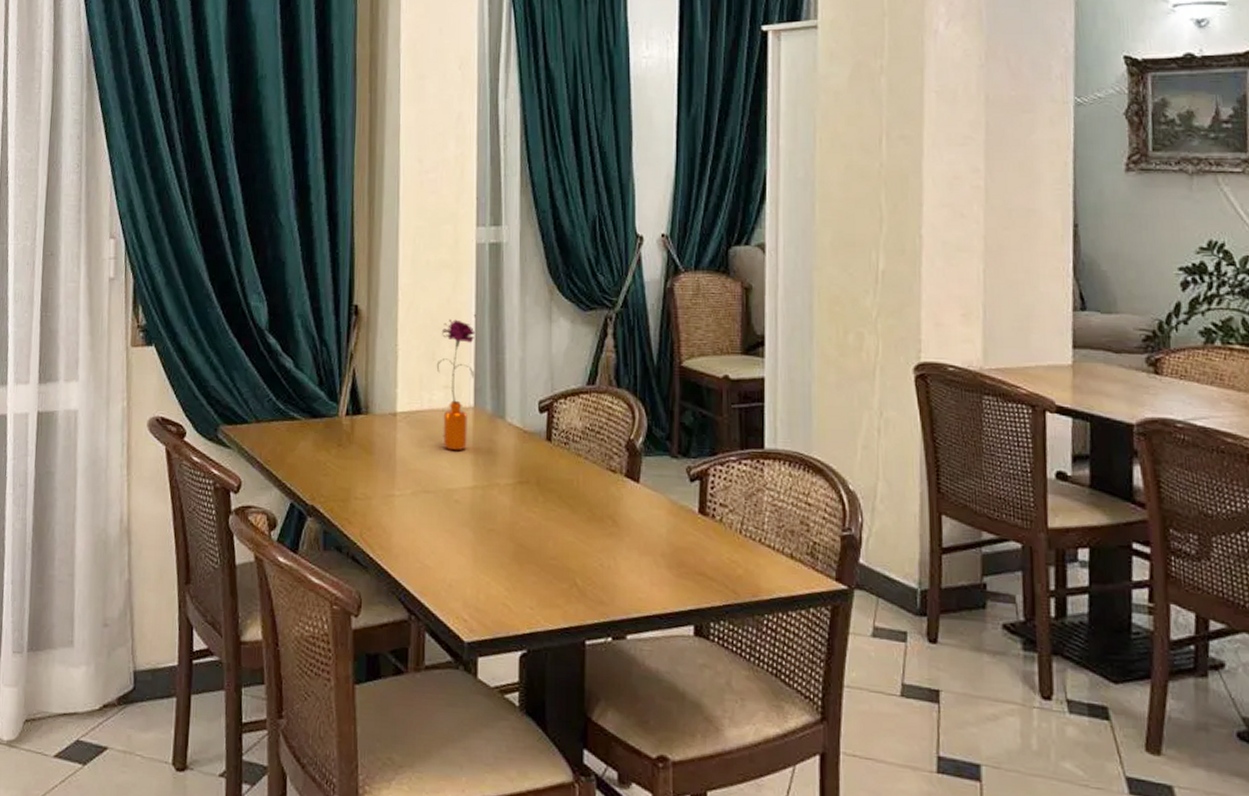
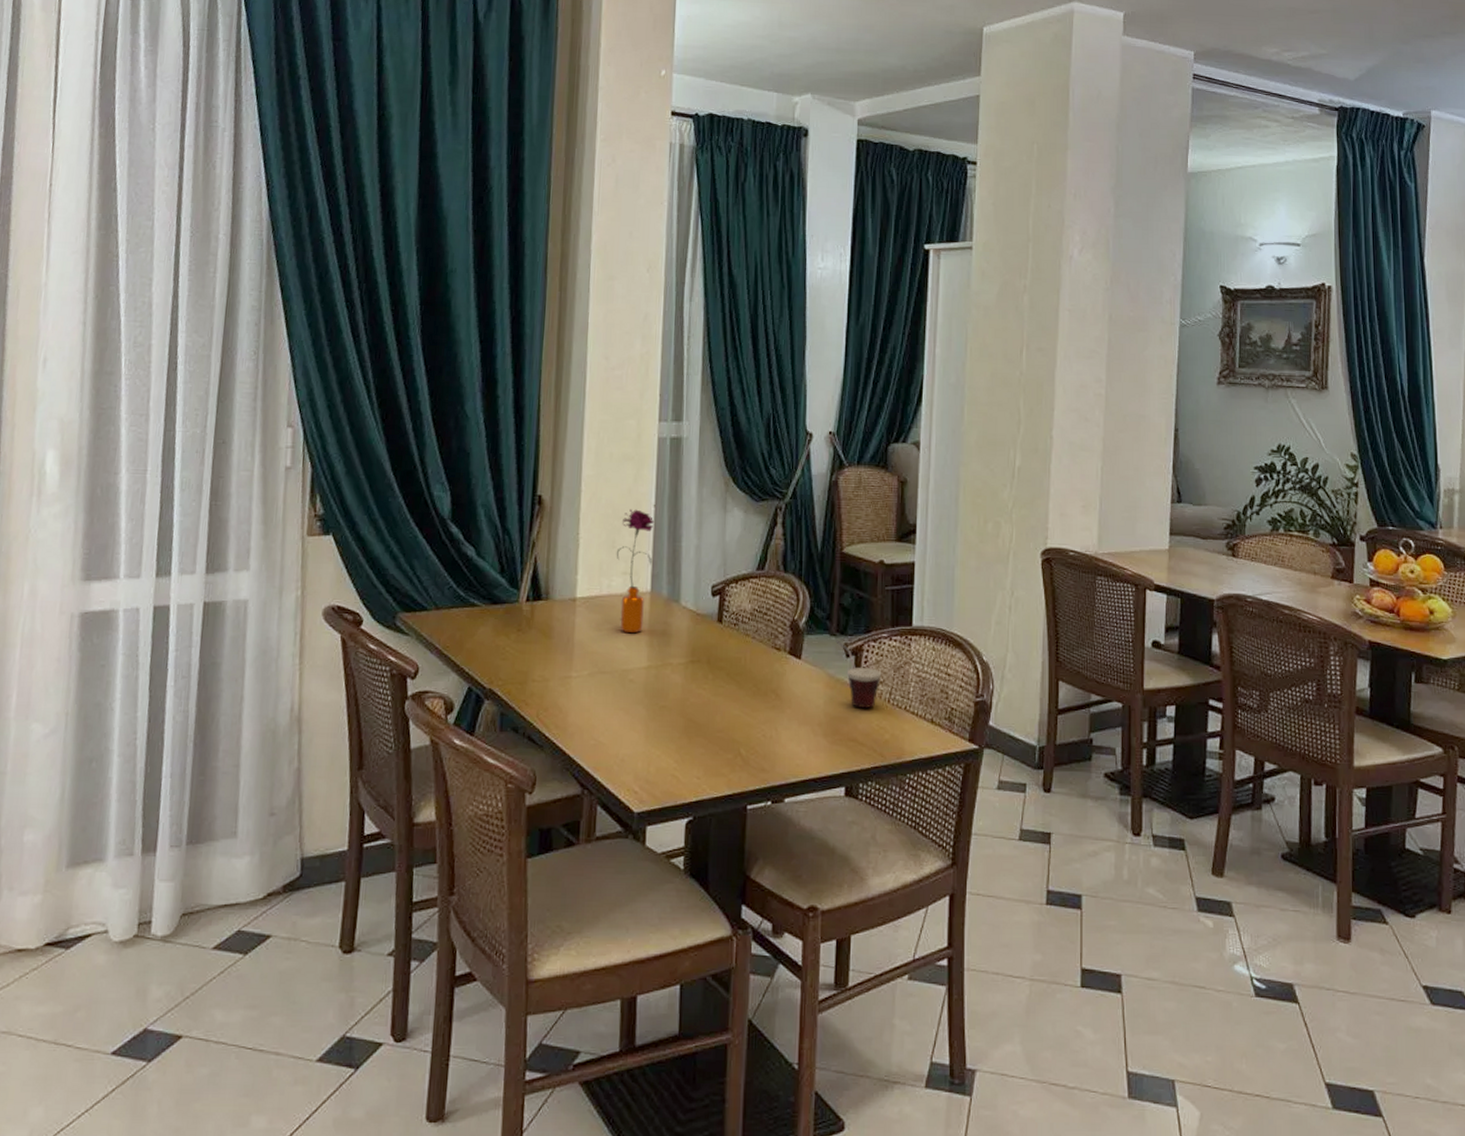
cup: none [677,462,731,539] -> present [836,640,882,708]

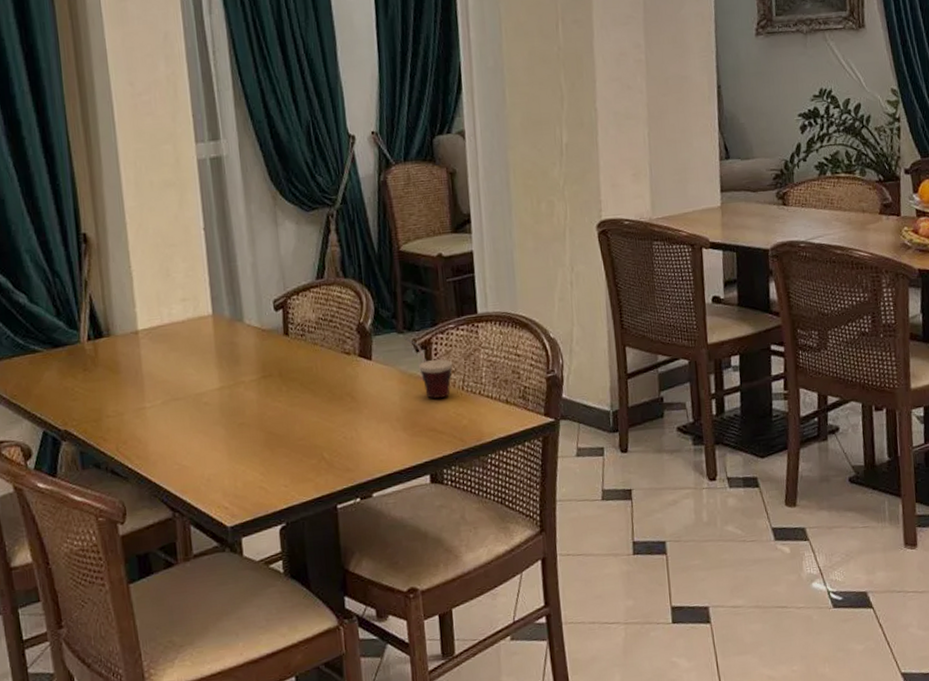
flower: present [616,509,655,634] -> none [171,235,210,359]

